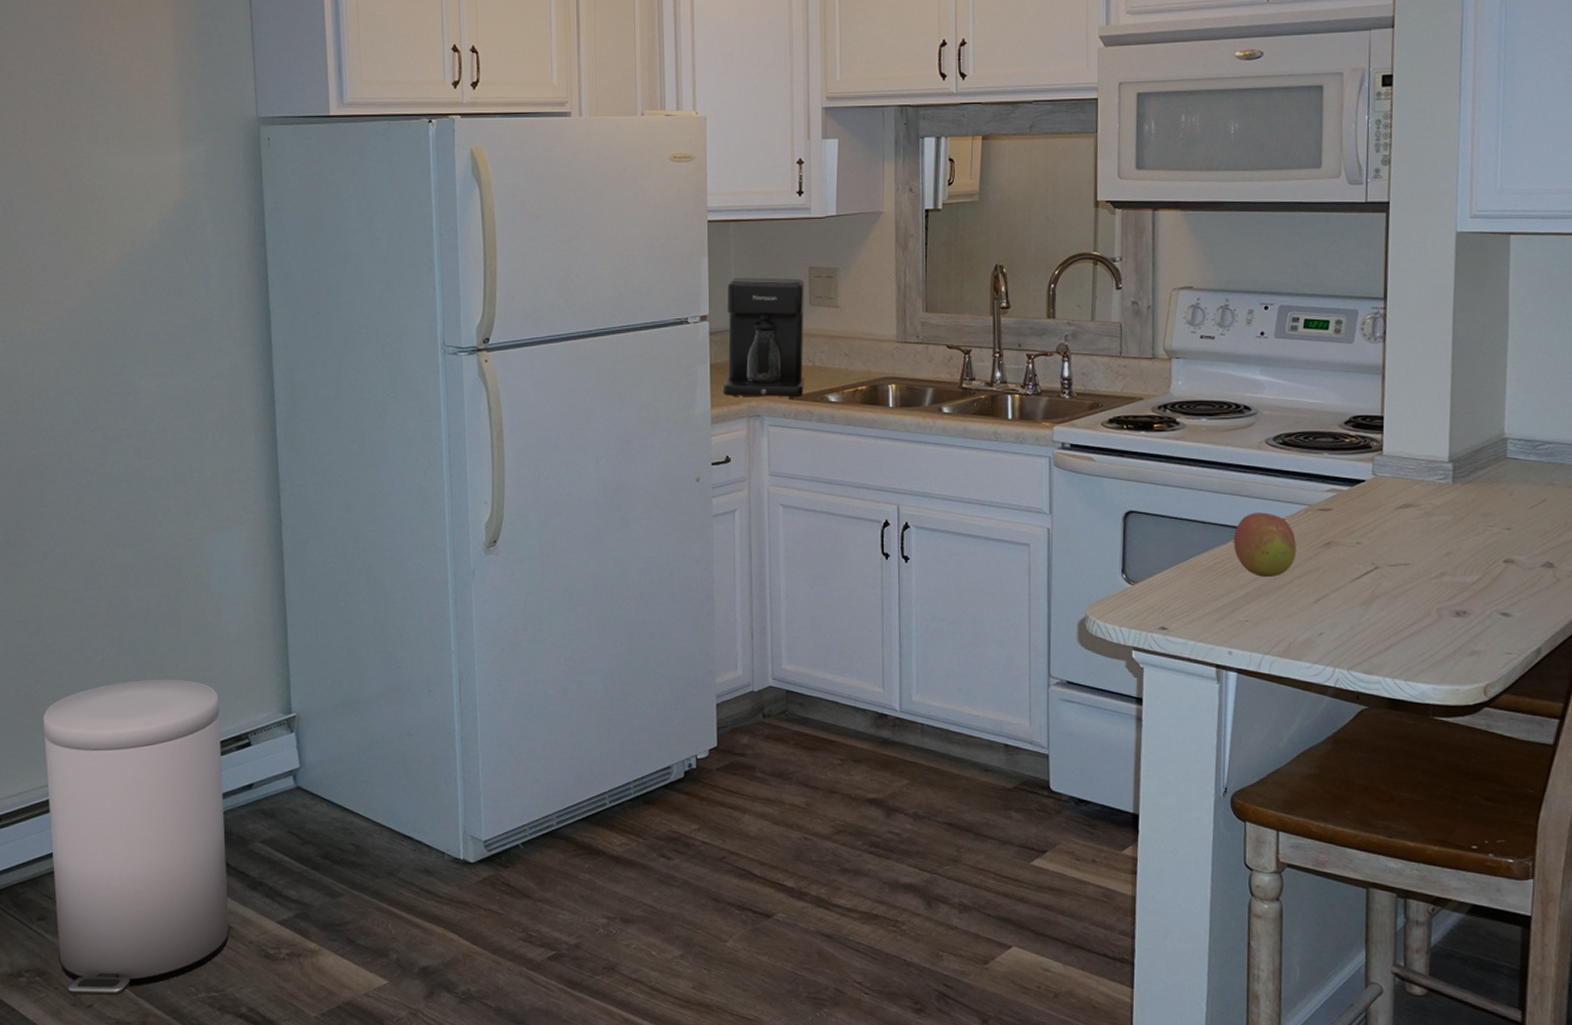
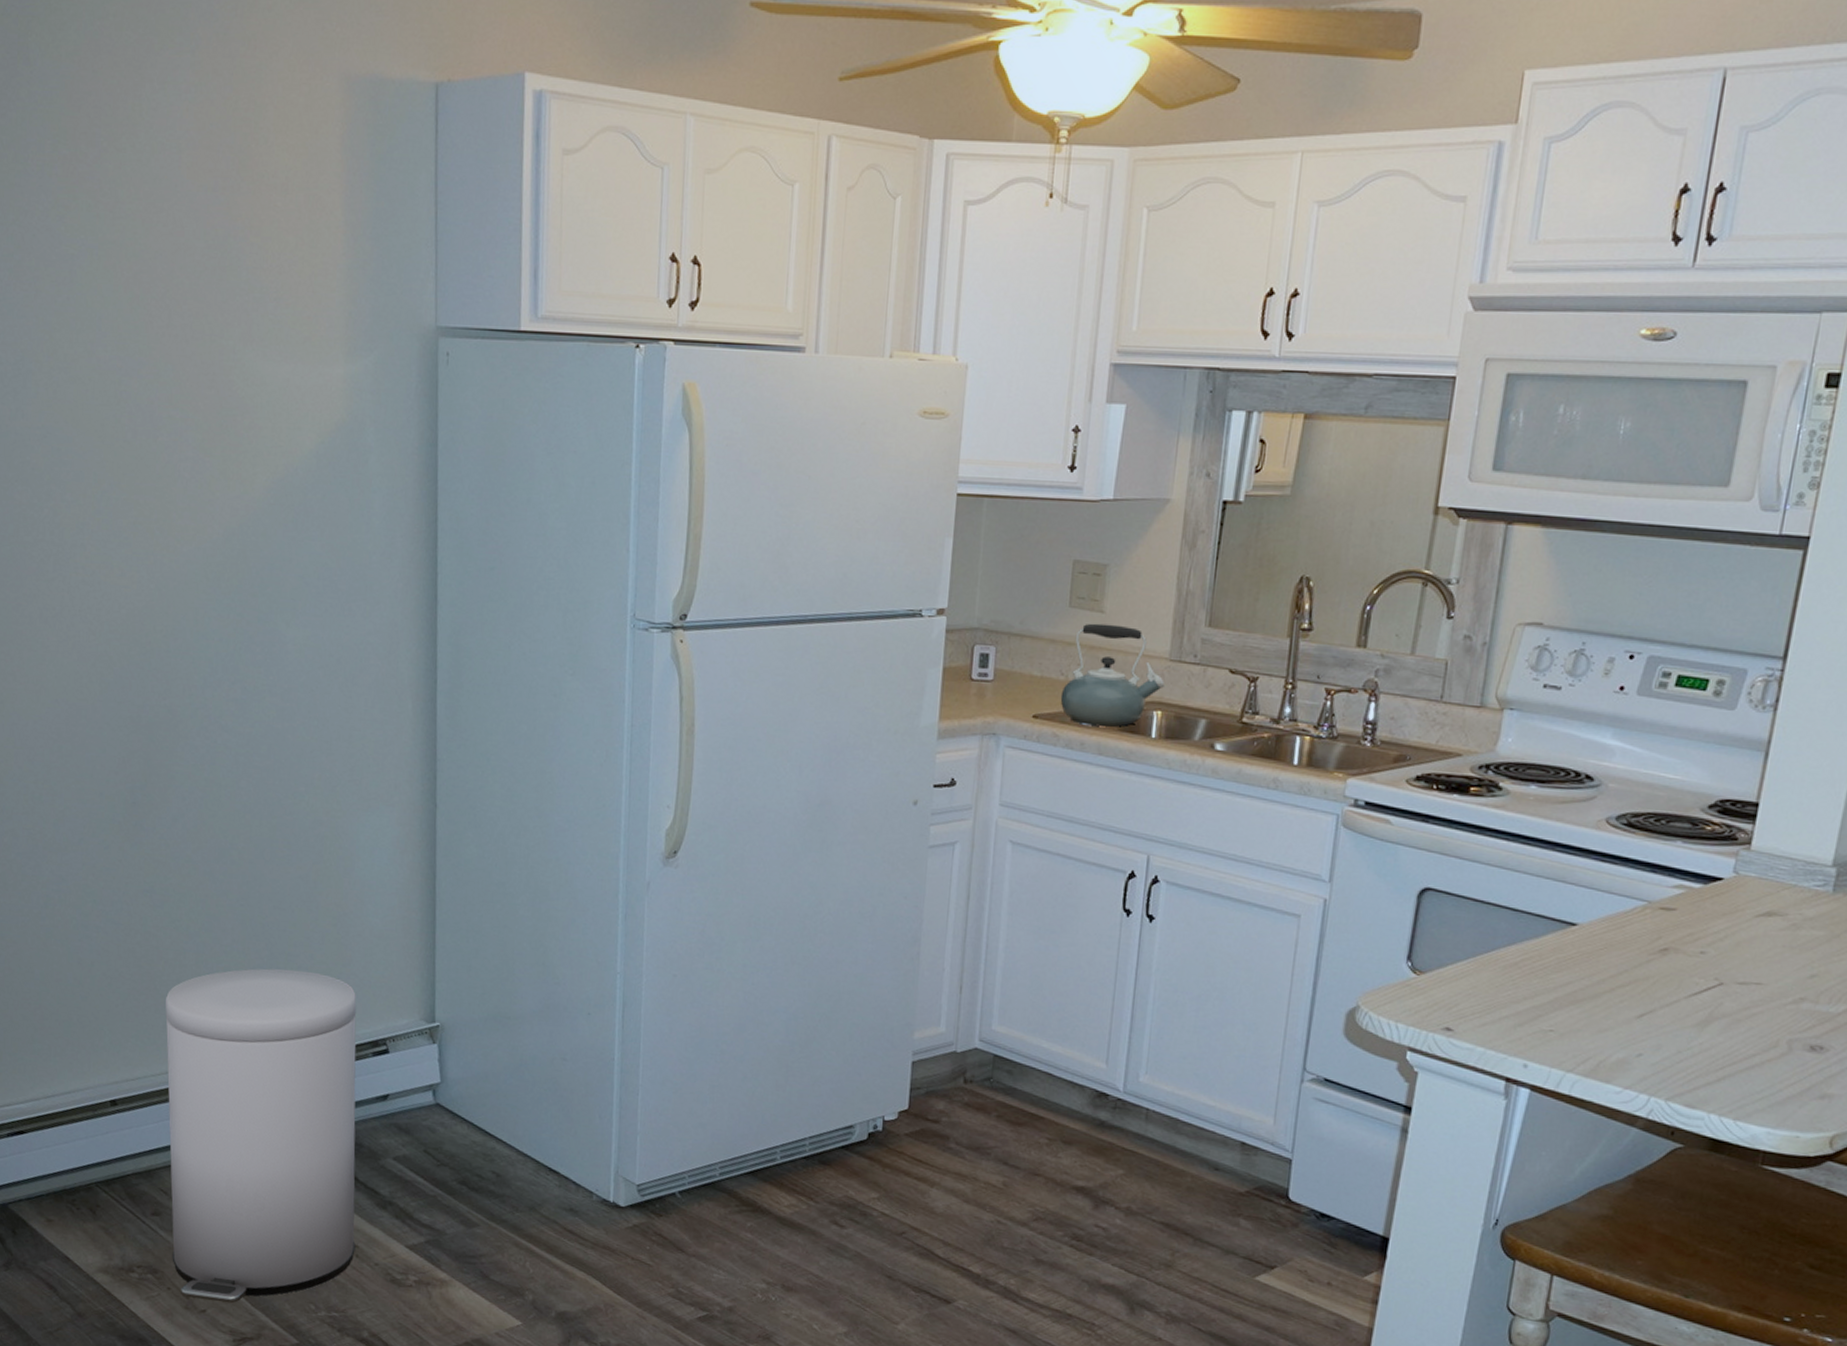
coffee maker: present [722,277,805,398] -> none [954,566,1066,717]
kettle: none [810,316,896,402] -> present [1060,623,1166,728]
fruit: present [1233,512,1296,577] -> none [1547,904,1626,983]

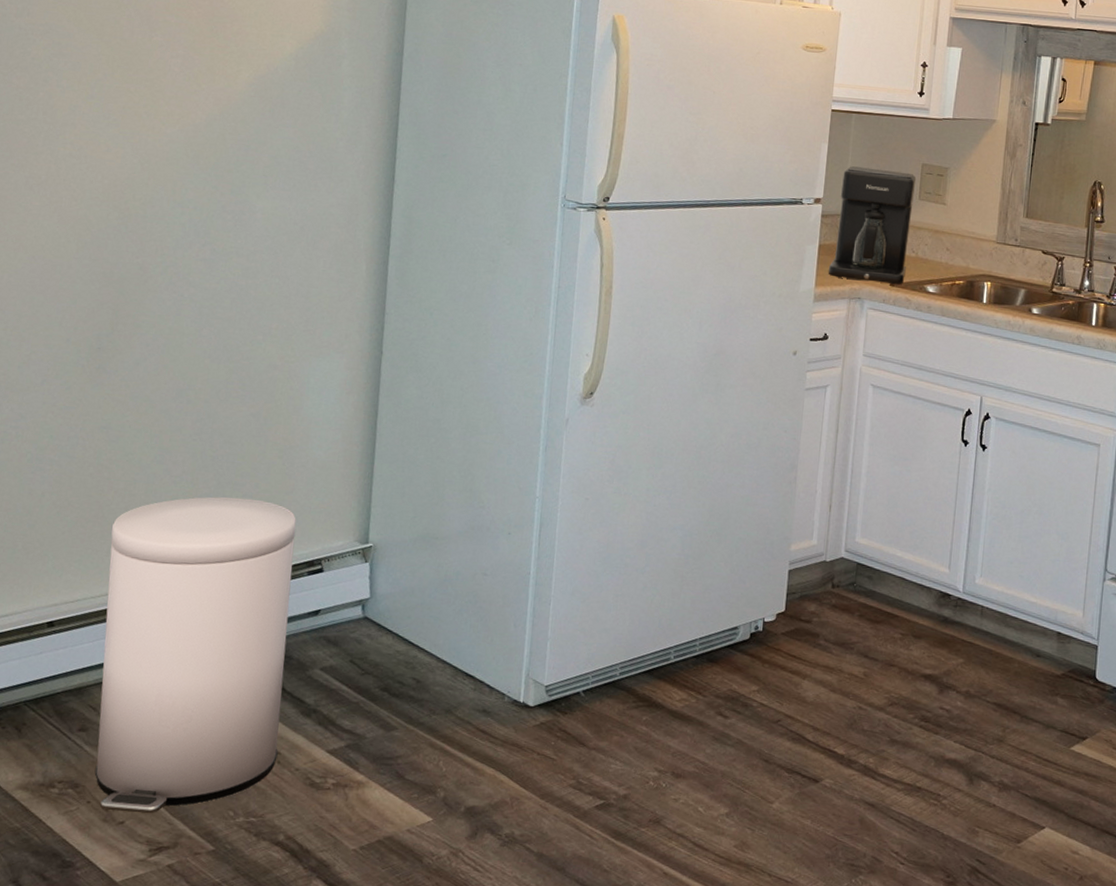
coffee maker: none [954,566,1066,717] -> present [828,166,917,285]
kettle: present [1060,623,1166,728] -> none [911,212,994,295]

